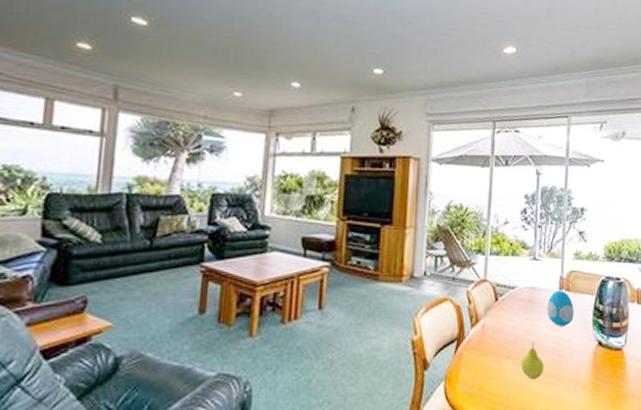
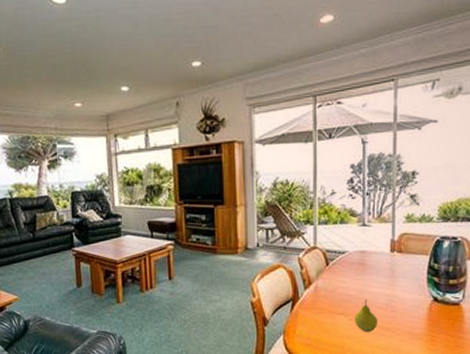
decorative egg: present [546,290,574,326] -> none [378,252,407,285]

